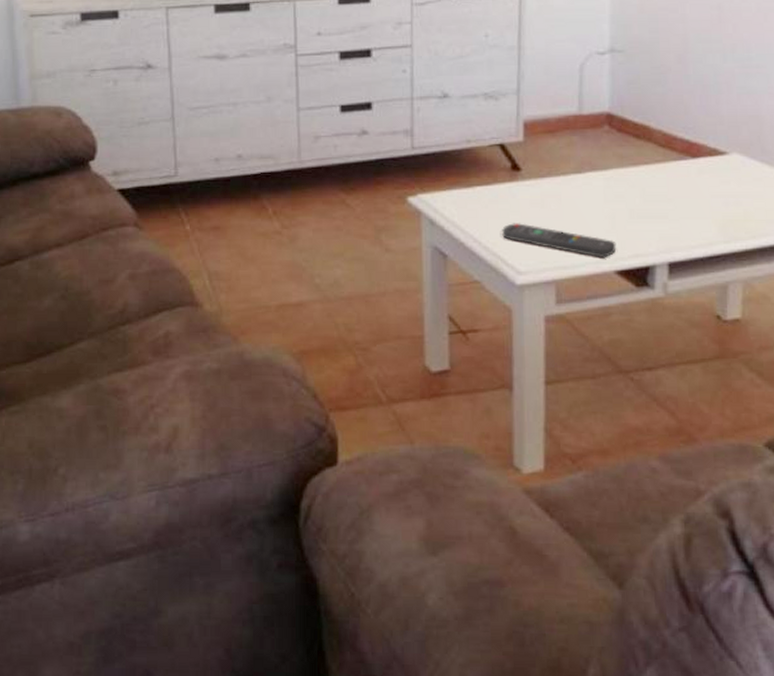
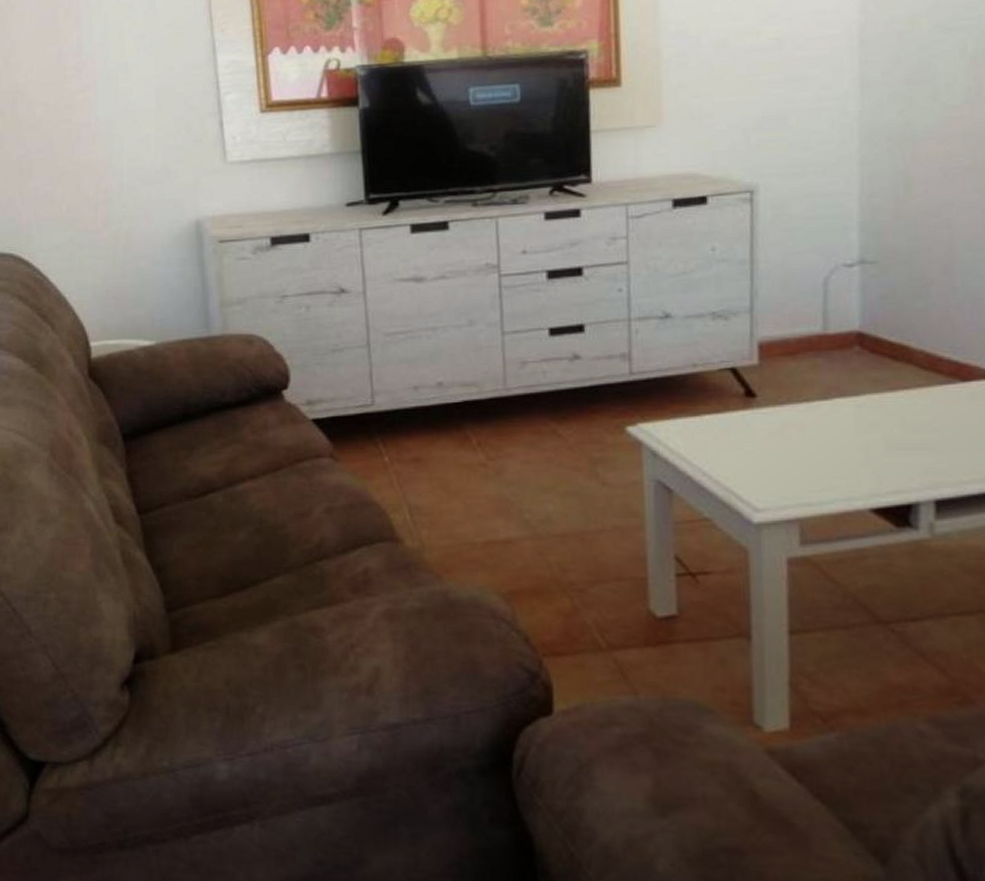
remote control: present [501,223,617,257] -> none [734,455,872,494]

